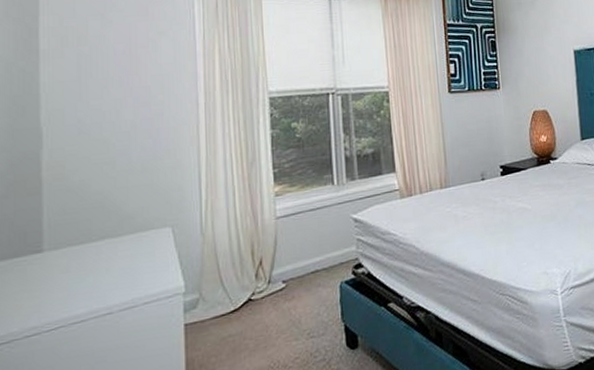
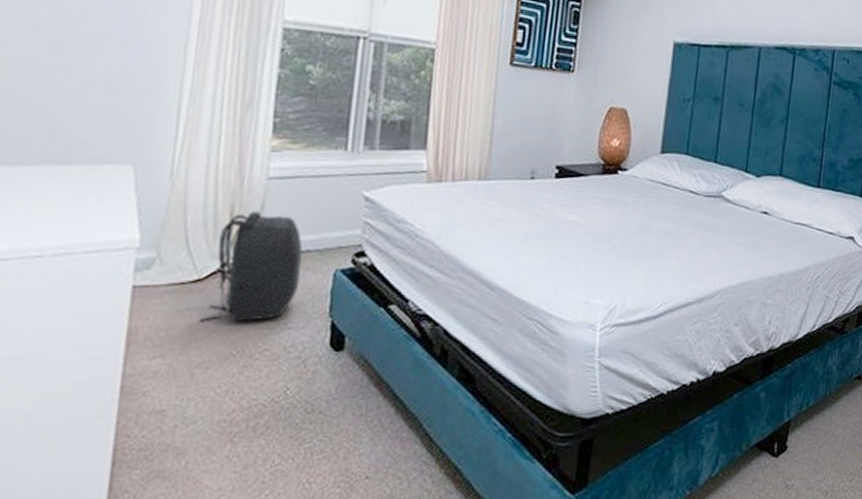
backpack: none [240,245,315,344] -> present [199,211,303,322]

